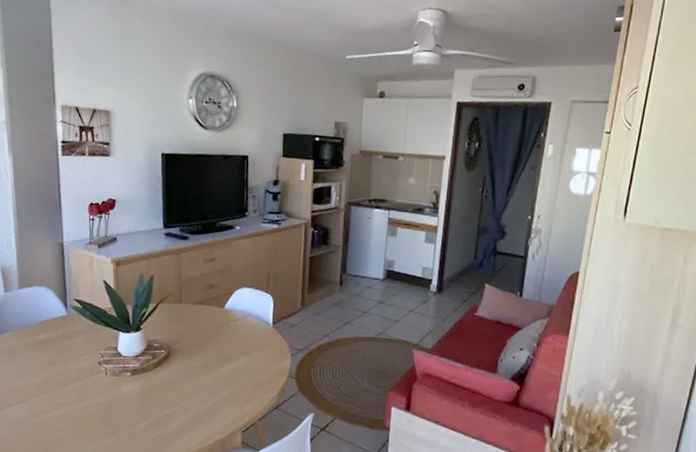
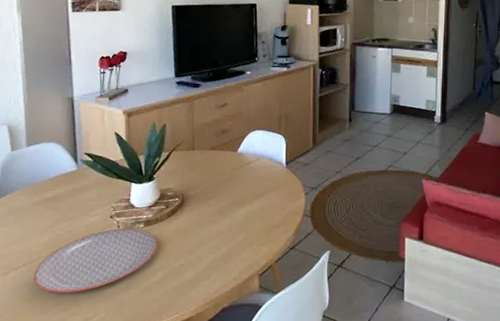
plate: none [26,375,144,433] -> present [33,228,158,293]

